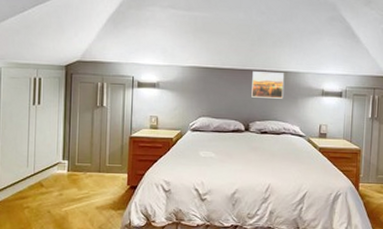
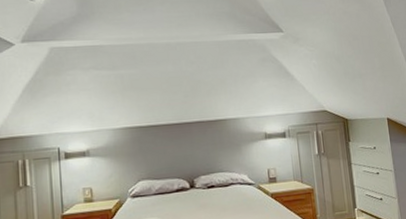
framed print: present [251,71,285,99] -> none [190,121,226,151]

